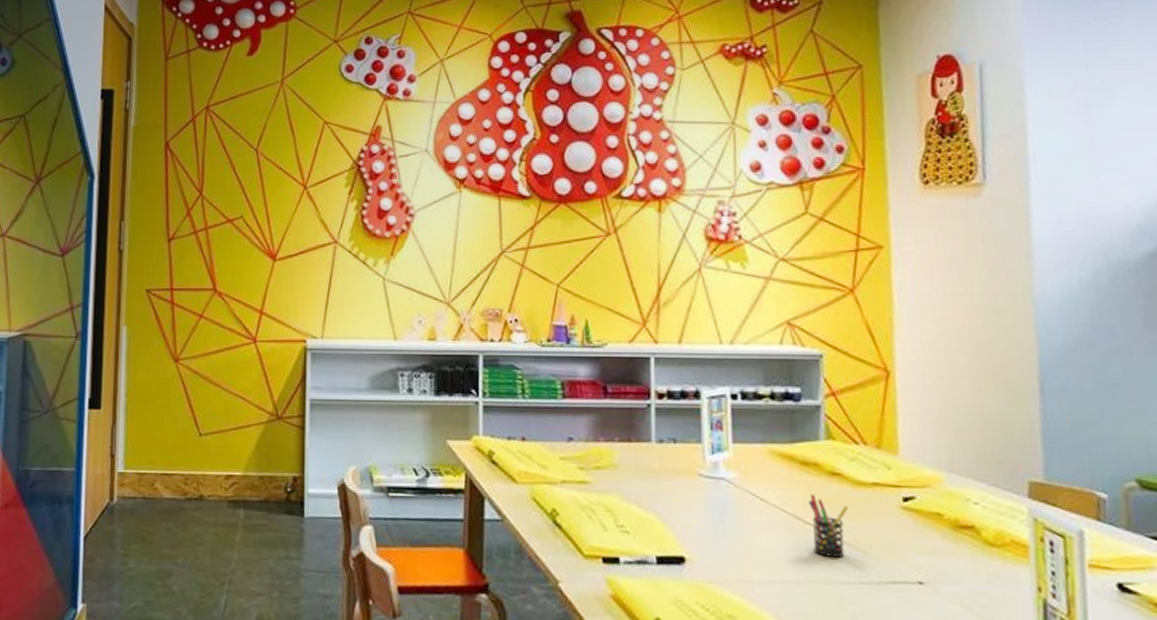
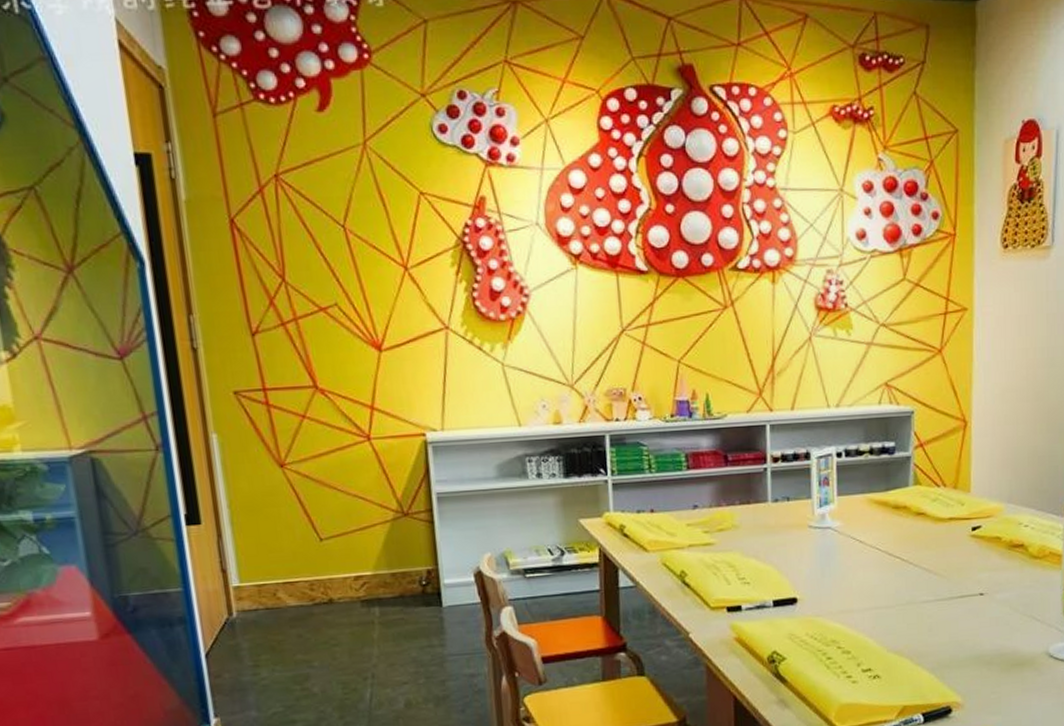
pen holder: present [808,494,849,558] -> none [898,532,930,583]

